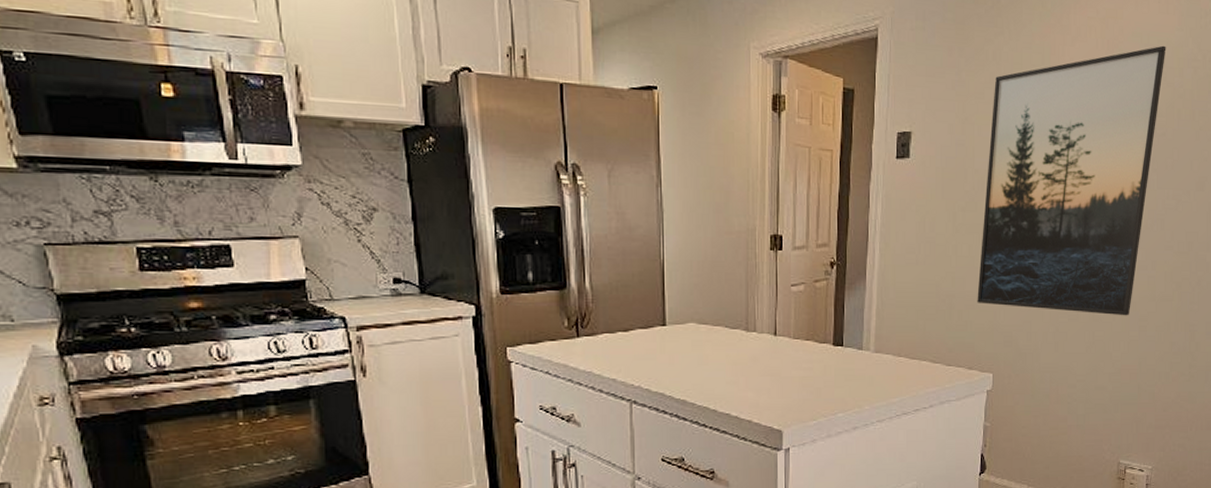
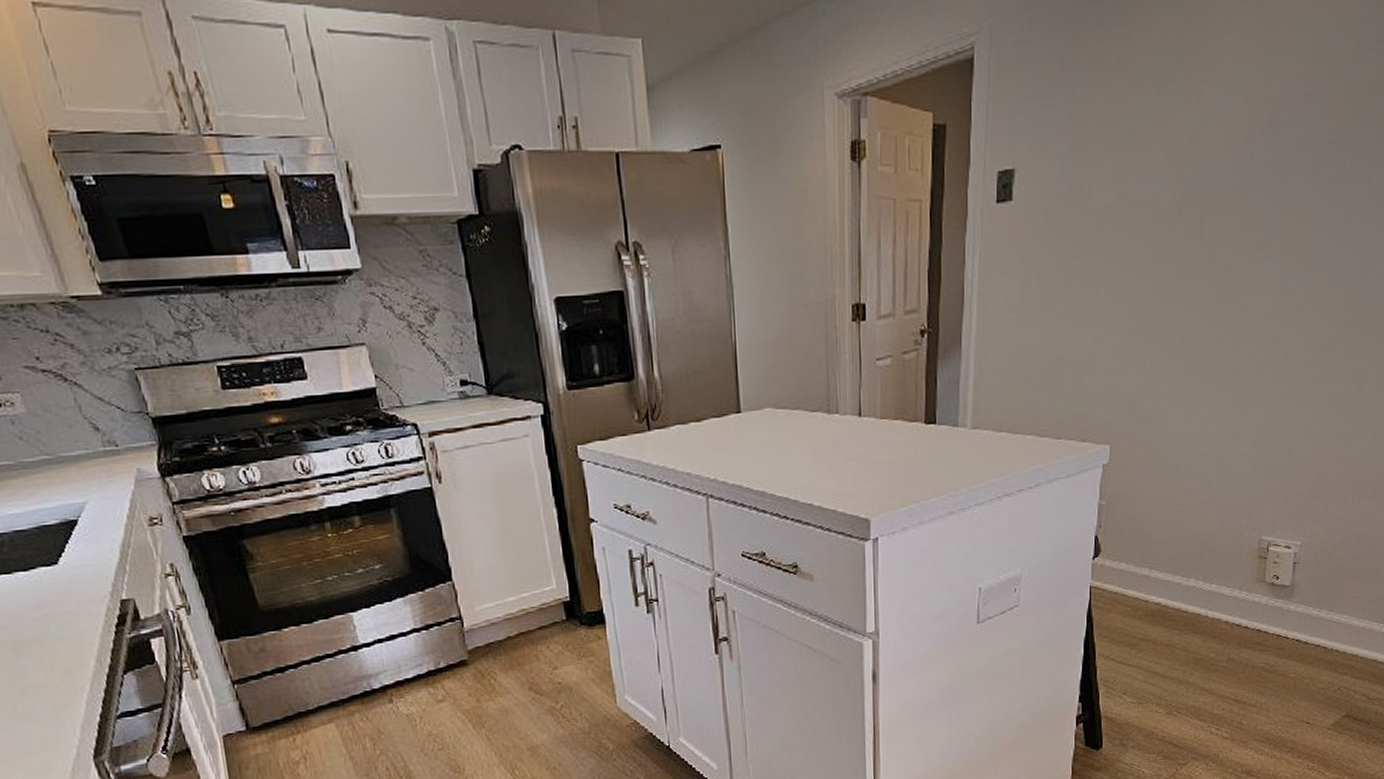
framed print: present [977,45,1166,316] -> none [1092,26,1342,369]

